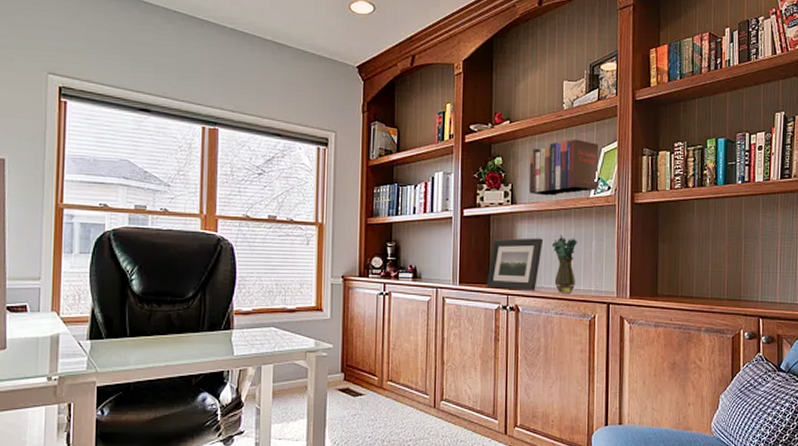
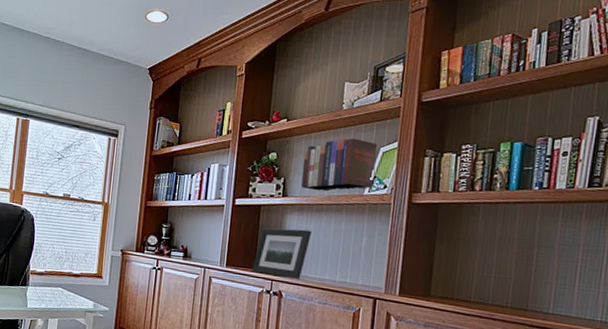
vase: present [551,236,577,293] -> none [320,229,347,285]

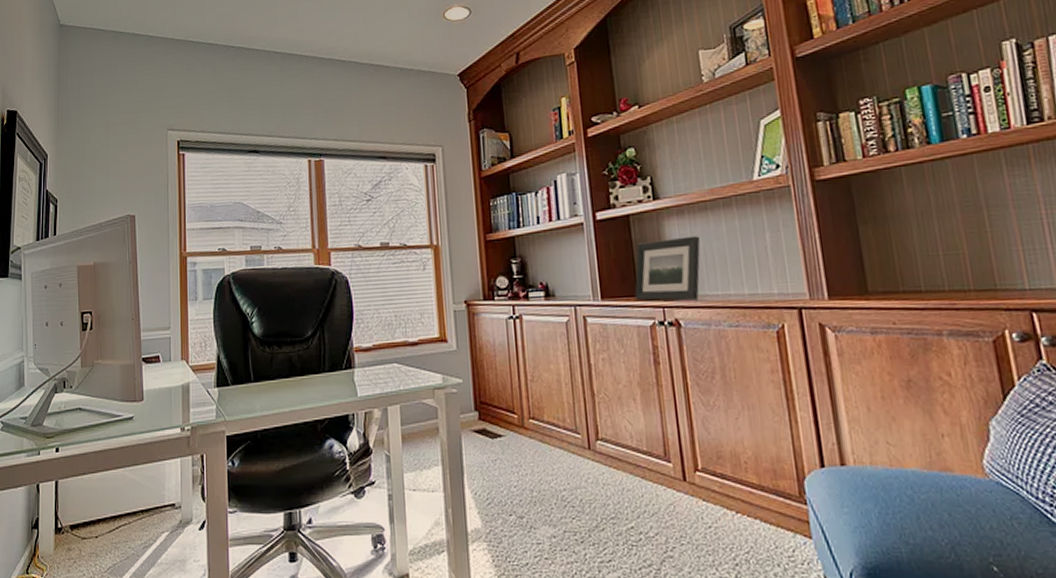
books: present [301,138,378,192] -> none [668,114,763,186]

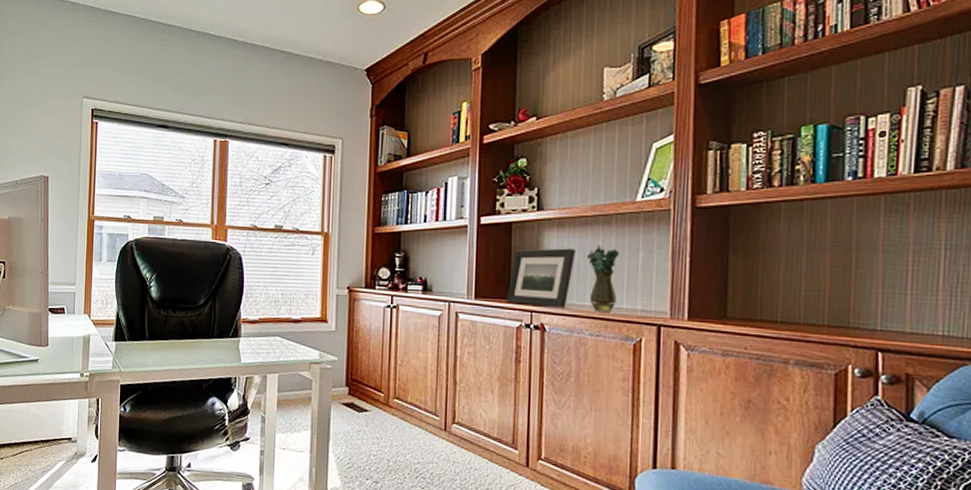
vase: none [711,231,751,300] -> present [586,246,619,312]

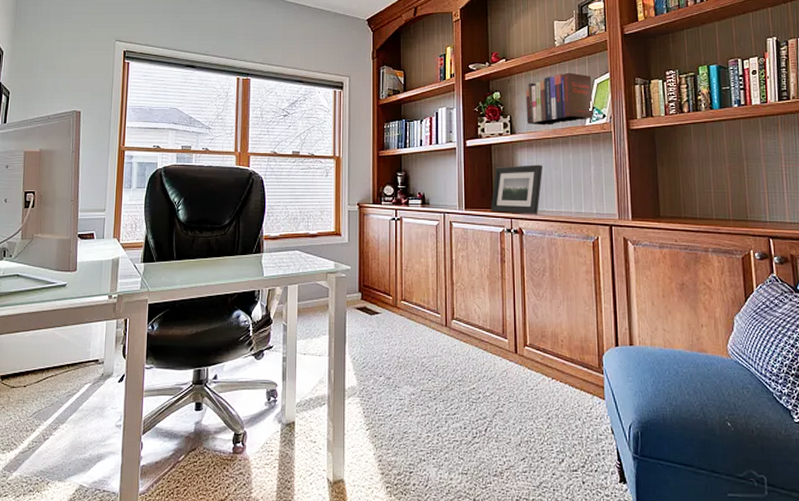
books: none [559,134,649,201] -> present [525,72,593,125]
vase: present [586,246,619,312] -> none [551,162,577,216]

